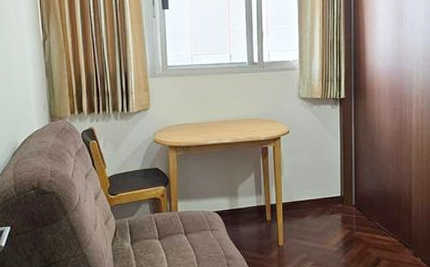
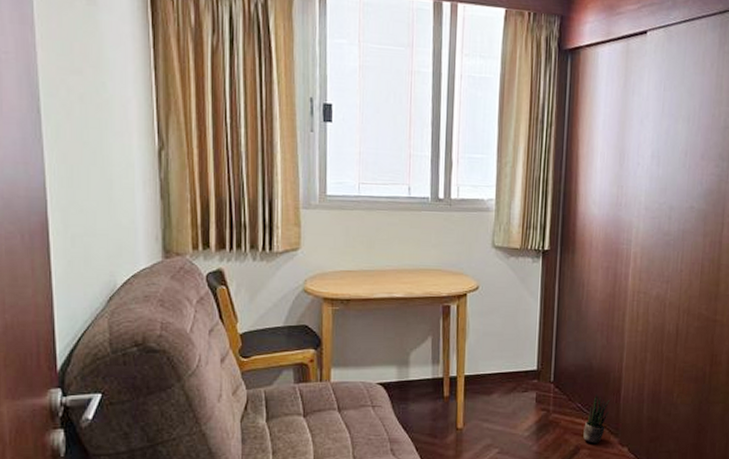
potted plant: none [383,214,404,255] -> present [583,394,611,443]

